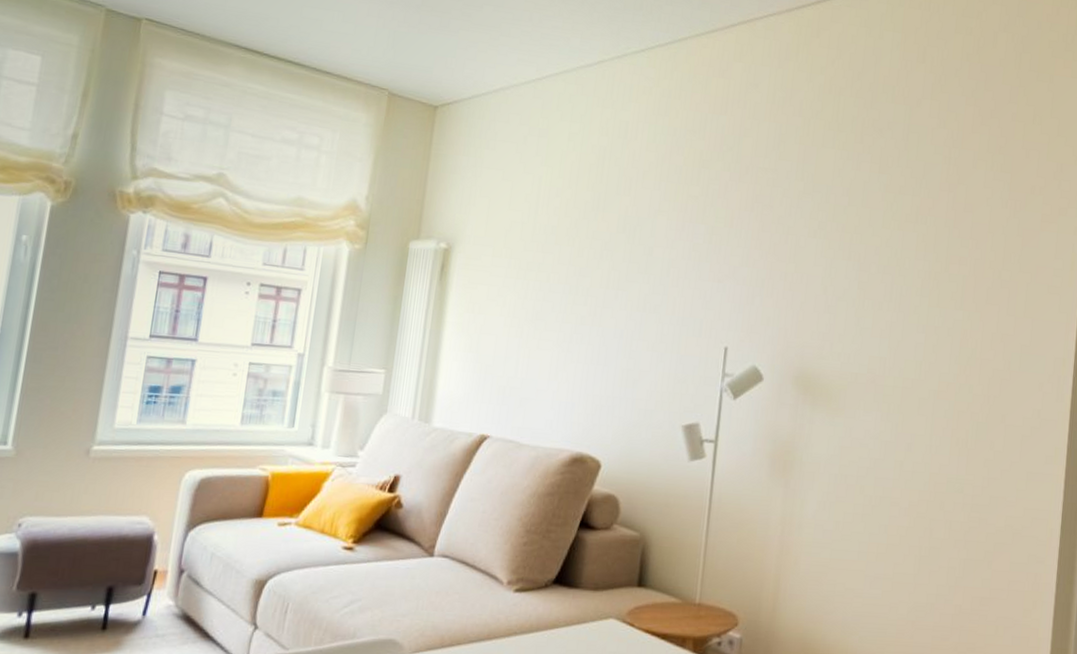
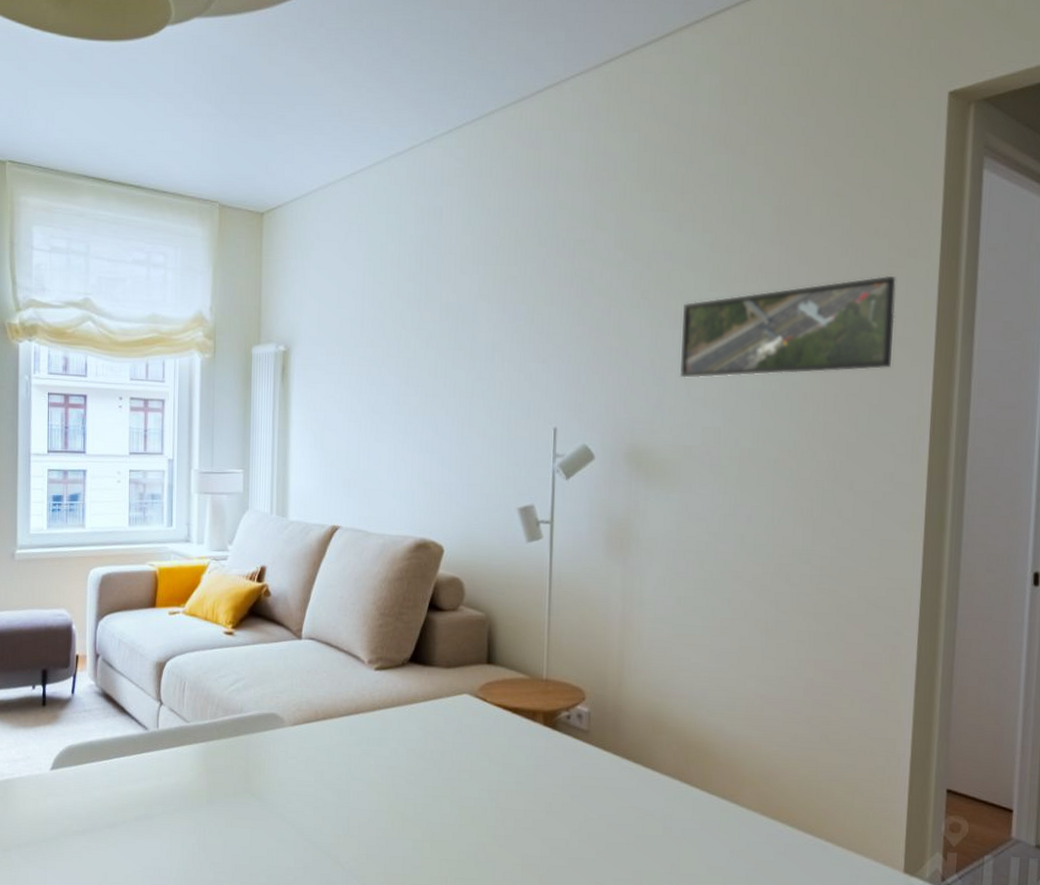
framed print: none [850,229,1048,313] -> present [679,275,896,379]

